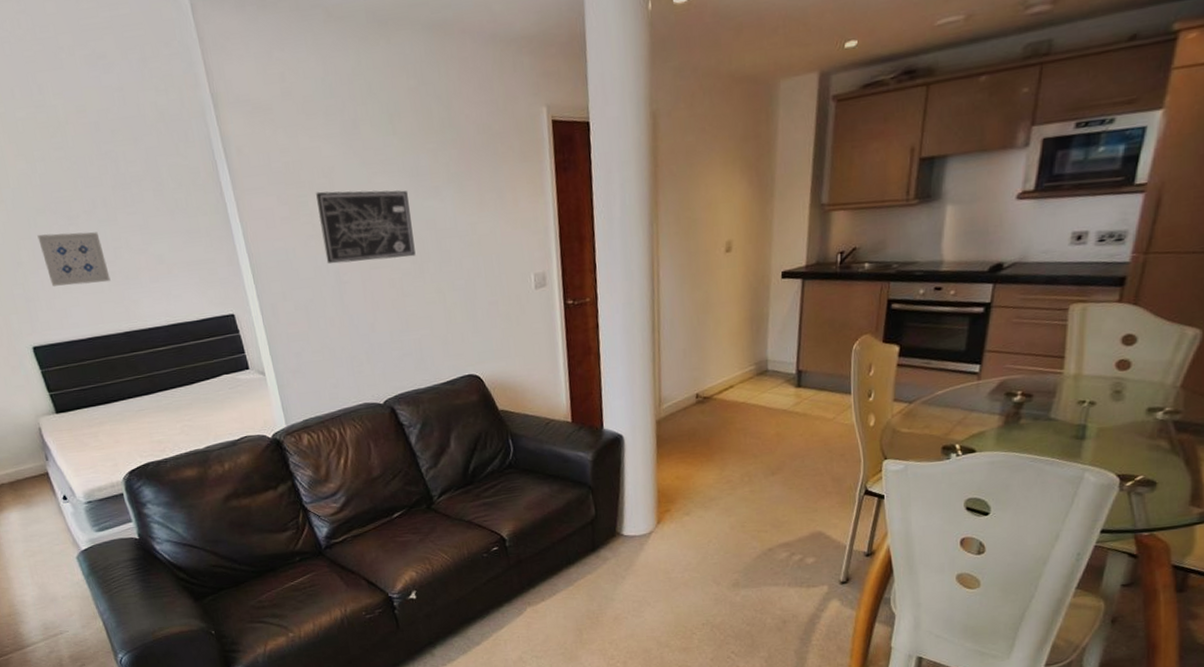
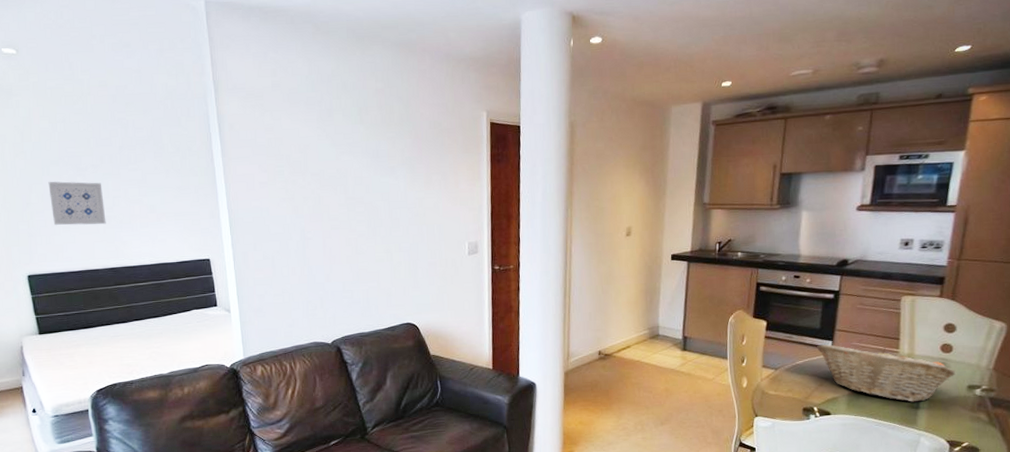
wall art: present [316,190,416,264] -> none [291,164,370,223]
fruit basket: none [961,369,1132,432] -> present [817,344,955,402]

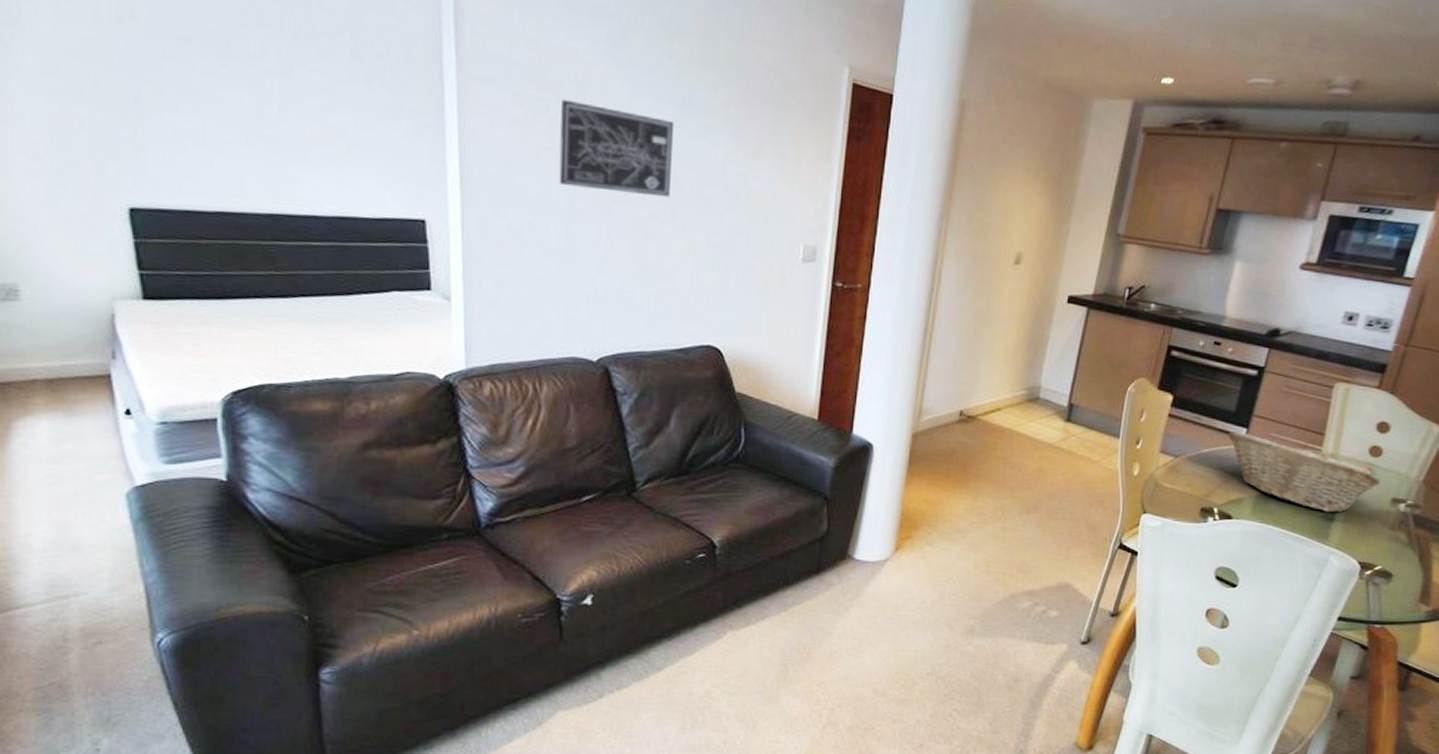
wall art: present [48,181,106,225] -> none [172,68,265,148]
wall art: none [291,164,370,223] -> present [559,99,675,198]

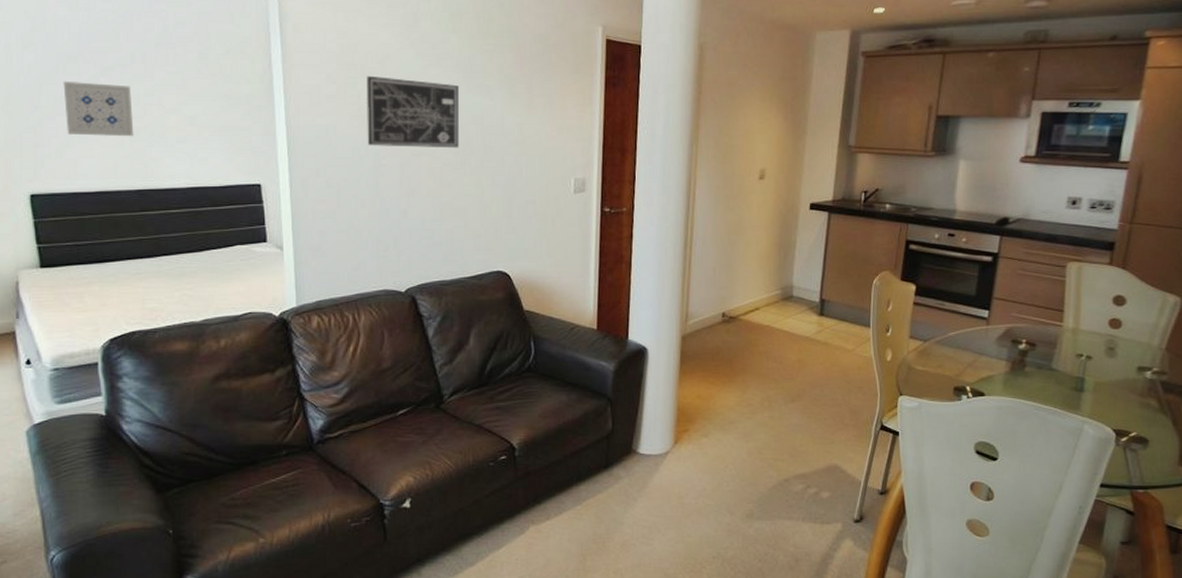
wall art: none [172,68,265,148] -> present [63,81,134,137]
fruit basket: present [1228,432,1381,513] -> none [971,314,1124,384]

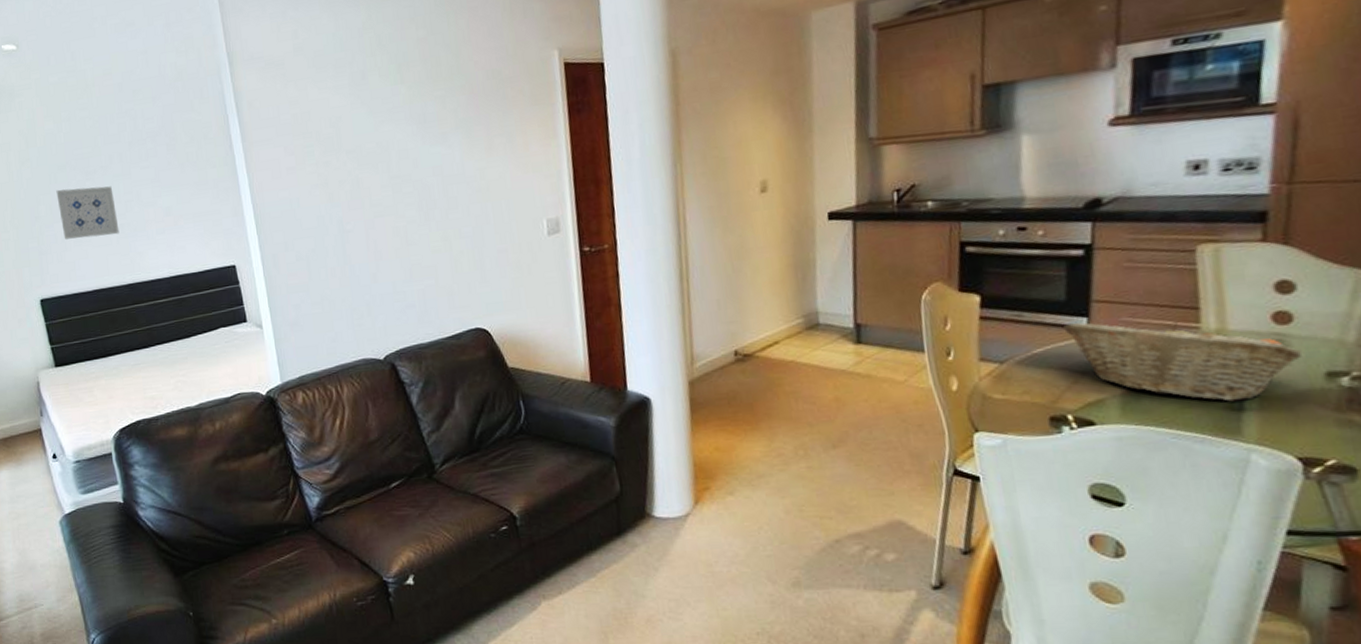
wall art: present [366,75,460,149] -> none [322,137,421,213]
fruit basket: none [971,314,1124,384] -> present [1063,322,1301,402]

